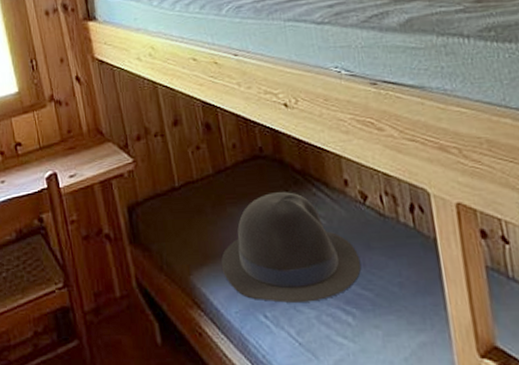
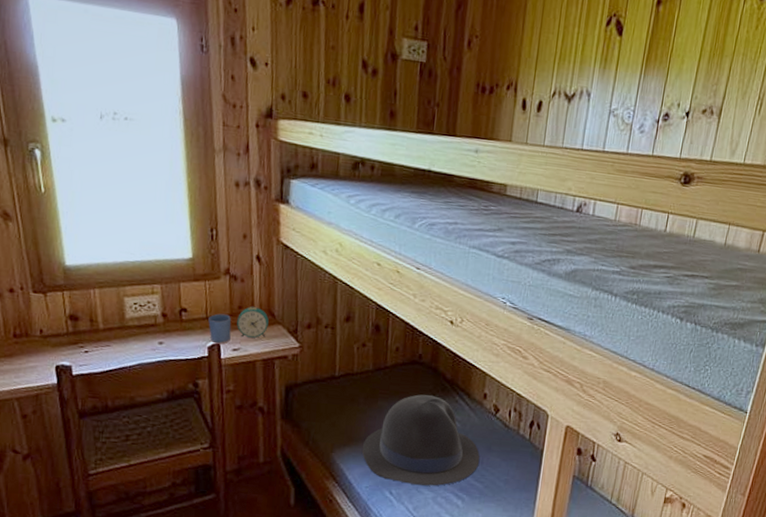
mug: none [42,141,66,173] -> present [208,313,232,344]
alarm clock: none [68,127,99,162] -> present [237,306,269,338]

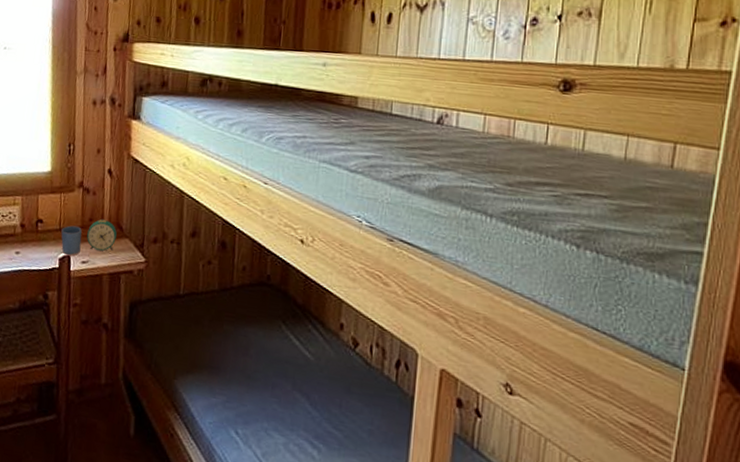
hat: present [361,394,480,486] -> none [205,320,338,430]

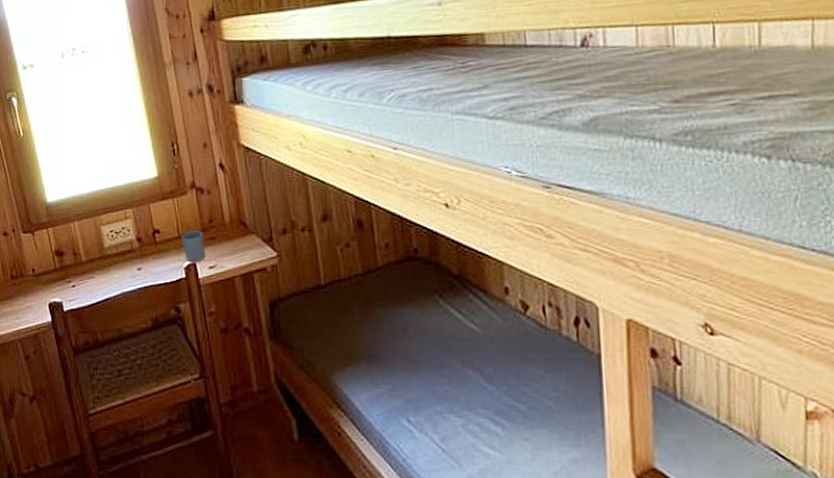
alarm clock: present [87,218,117,251] -> none [209,217,242,253]

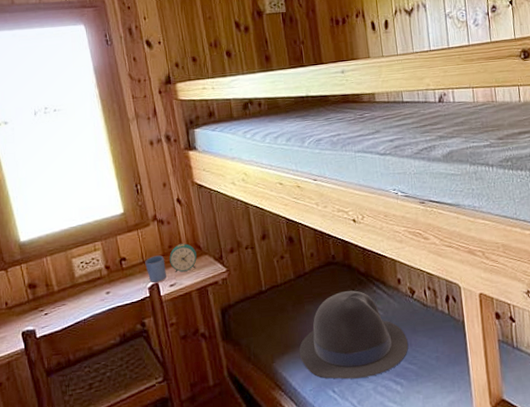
alarm clock: none [209,217,242,253] -> present [169,243,197,273]
hat: none [365,297,516,410] -> present [299,290,409,379]

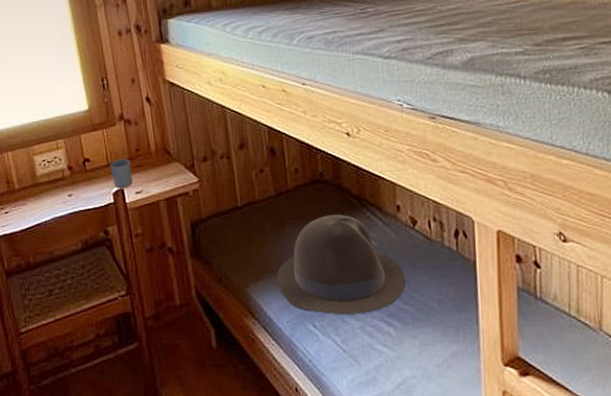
alarm clock: present [169,243,197,273] -> none [136,147,166,180]

